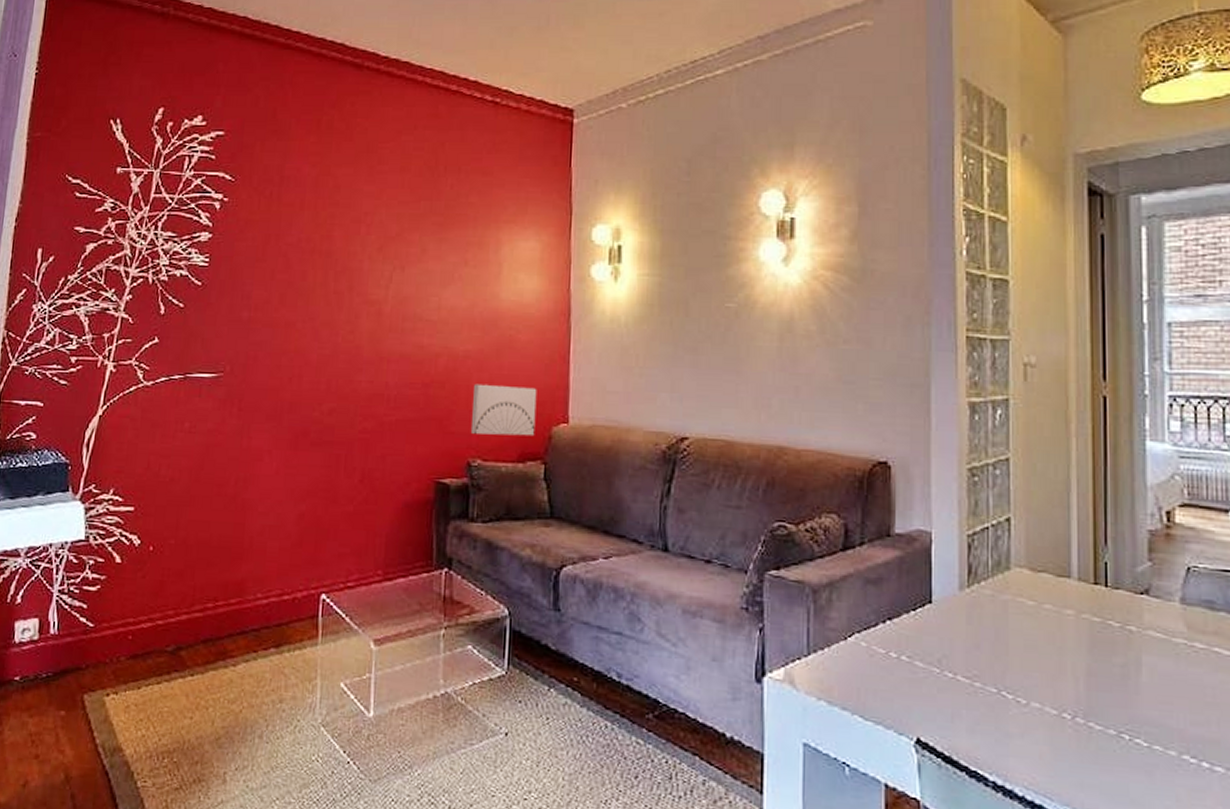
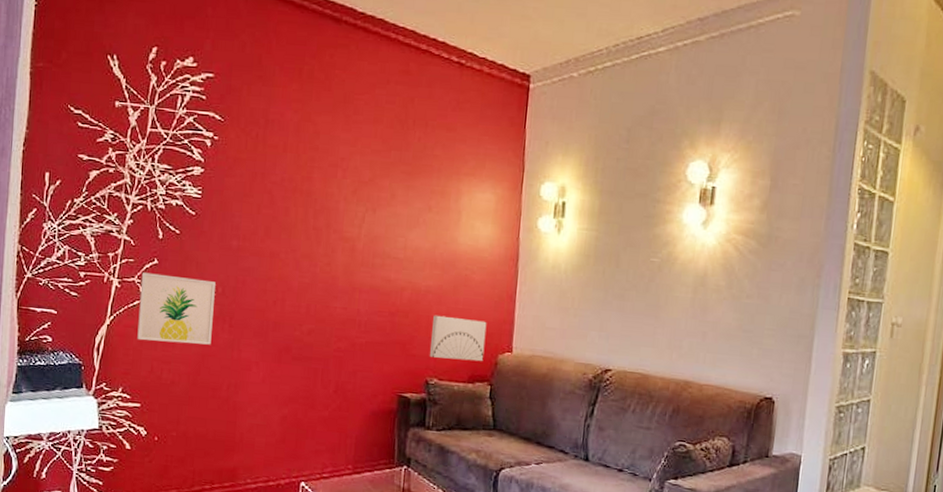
wall art: none [133,353,223,433] -> present [137,272,216,345]

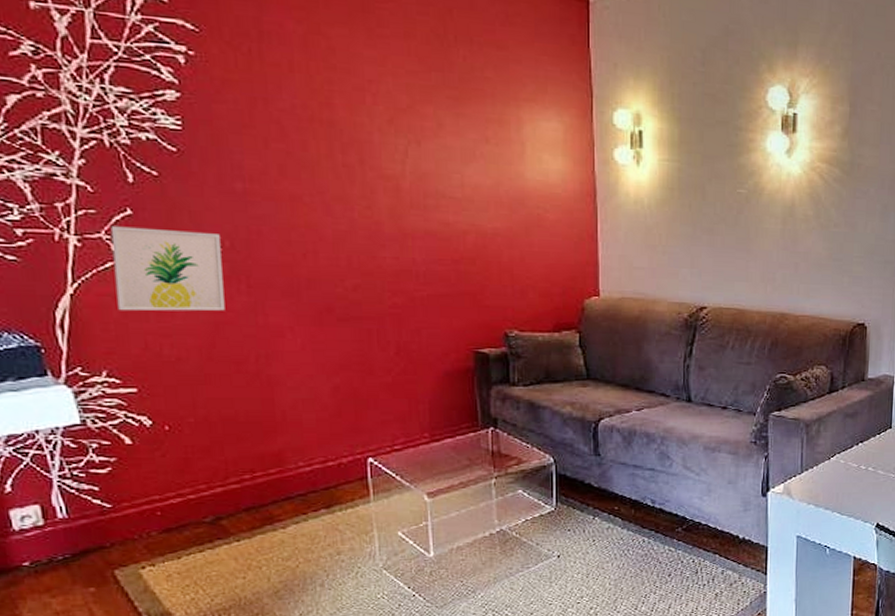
wall art: present [429,315,487,362] -> none [505,260,569,309]

